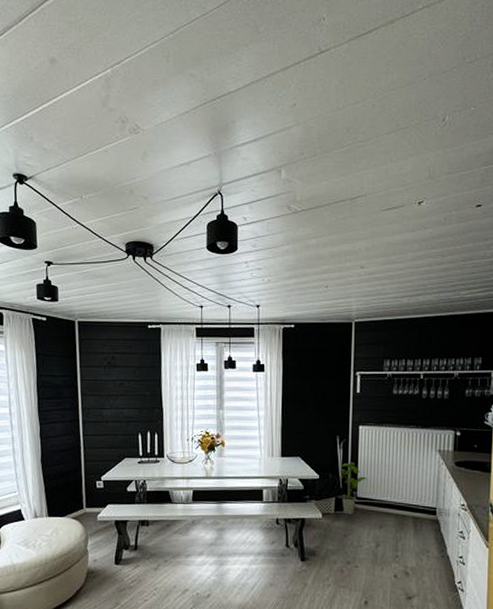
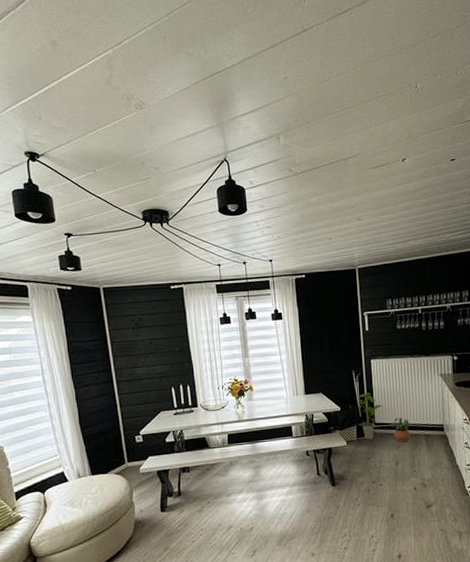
potted plant: none [376,493,397,523] -> present [392,417,411,443]

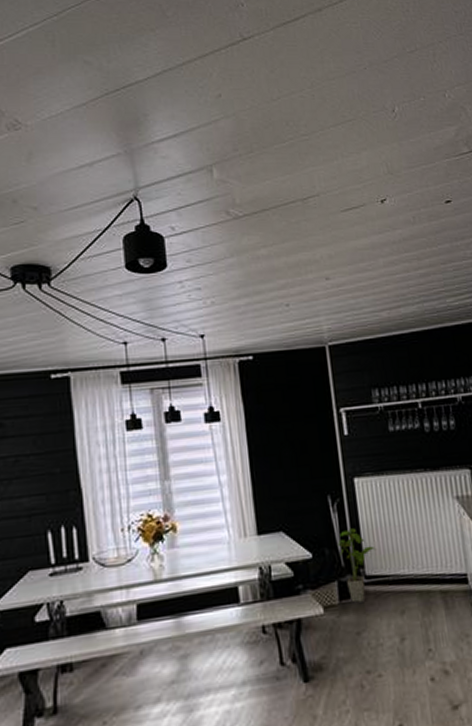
potted plant: present [392,417,411,443] -> none [391,564,421,605]

